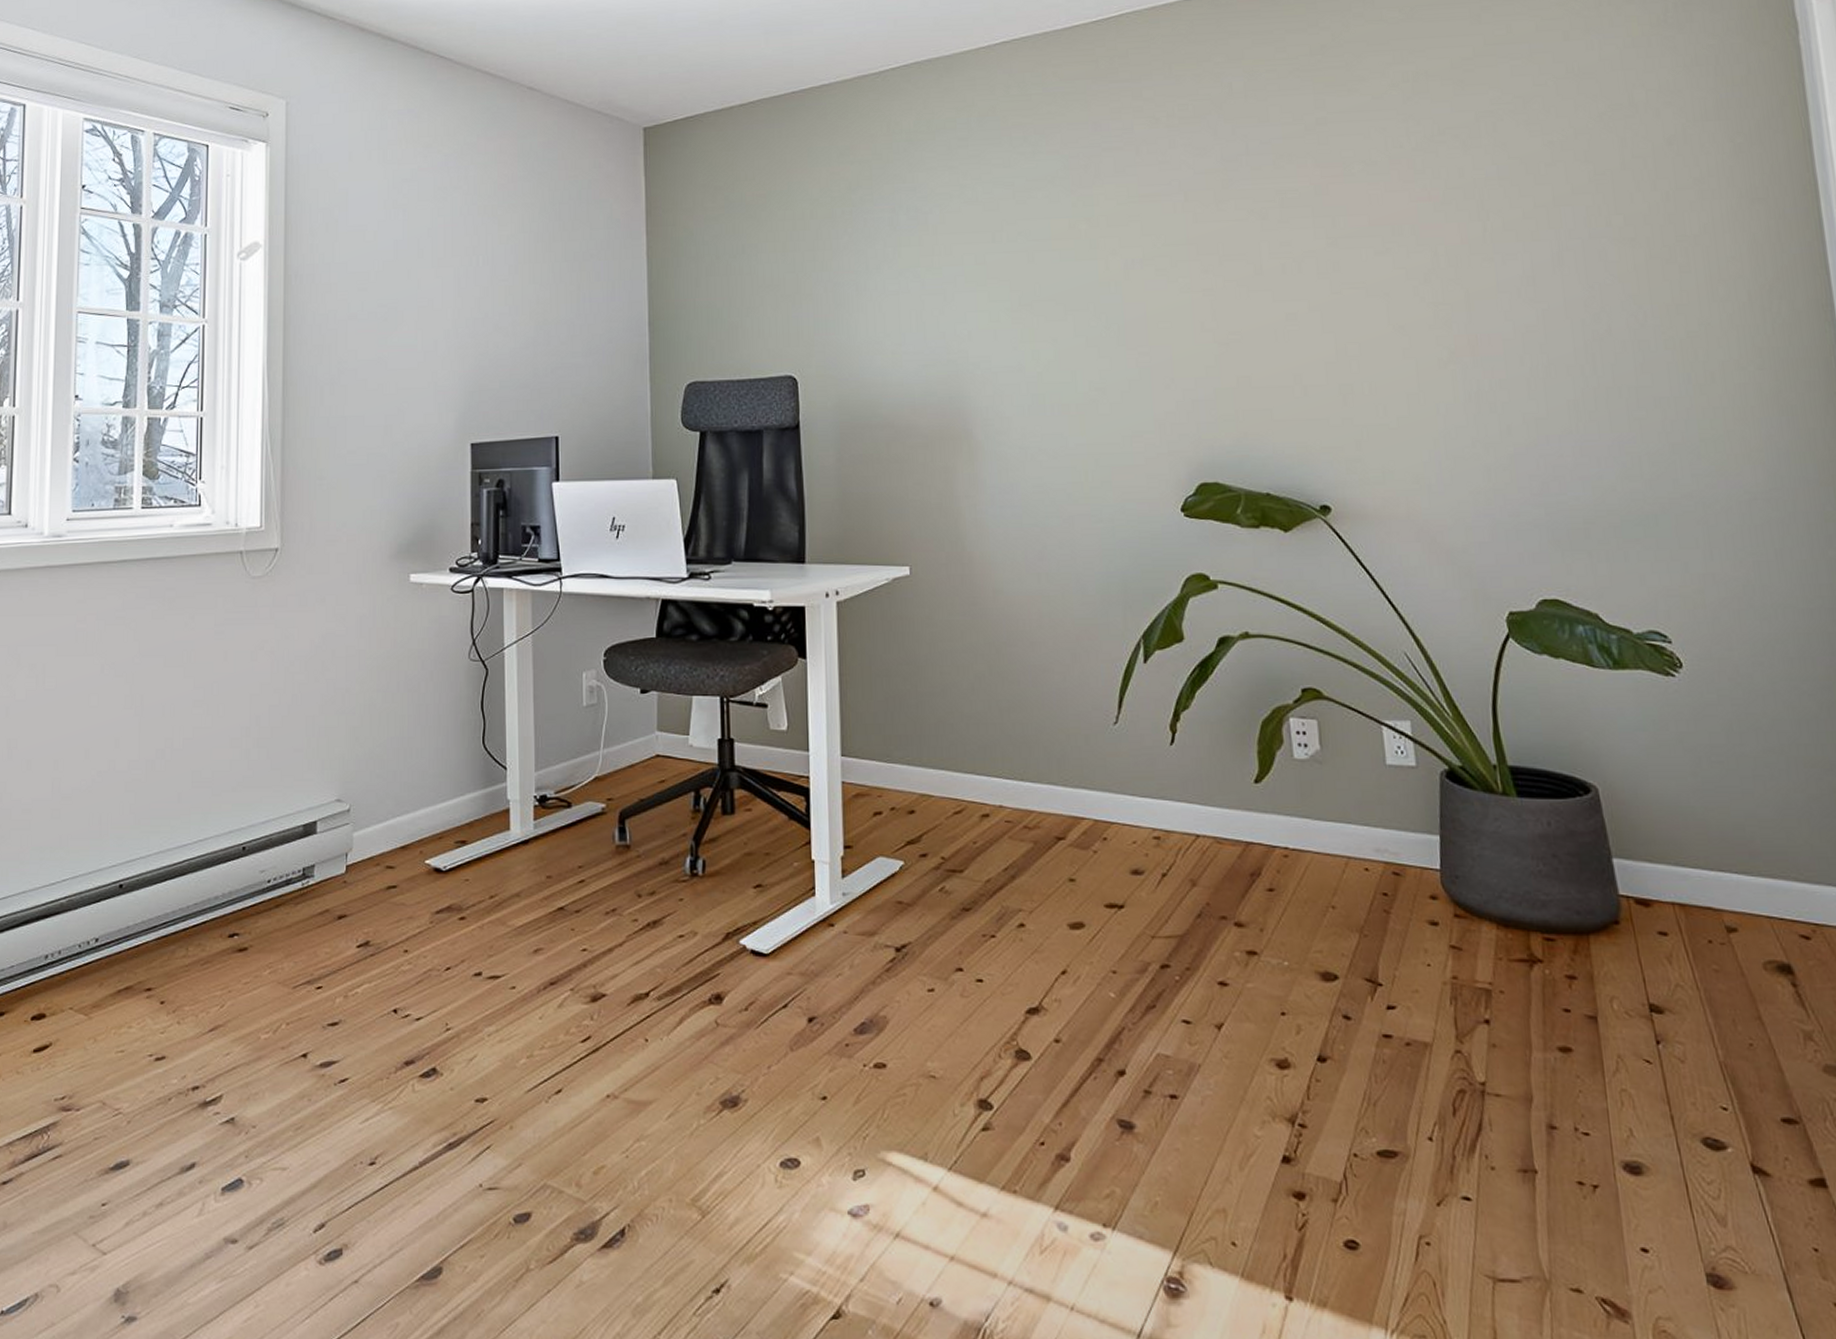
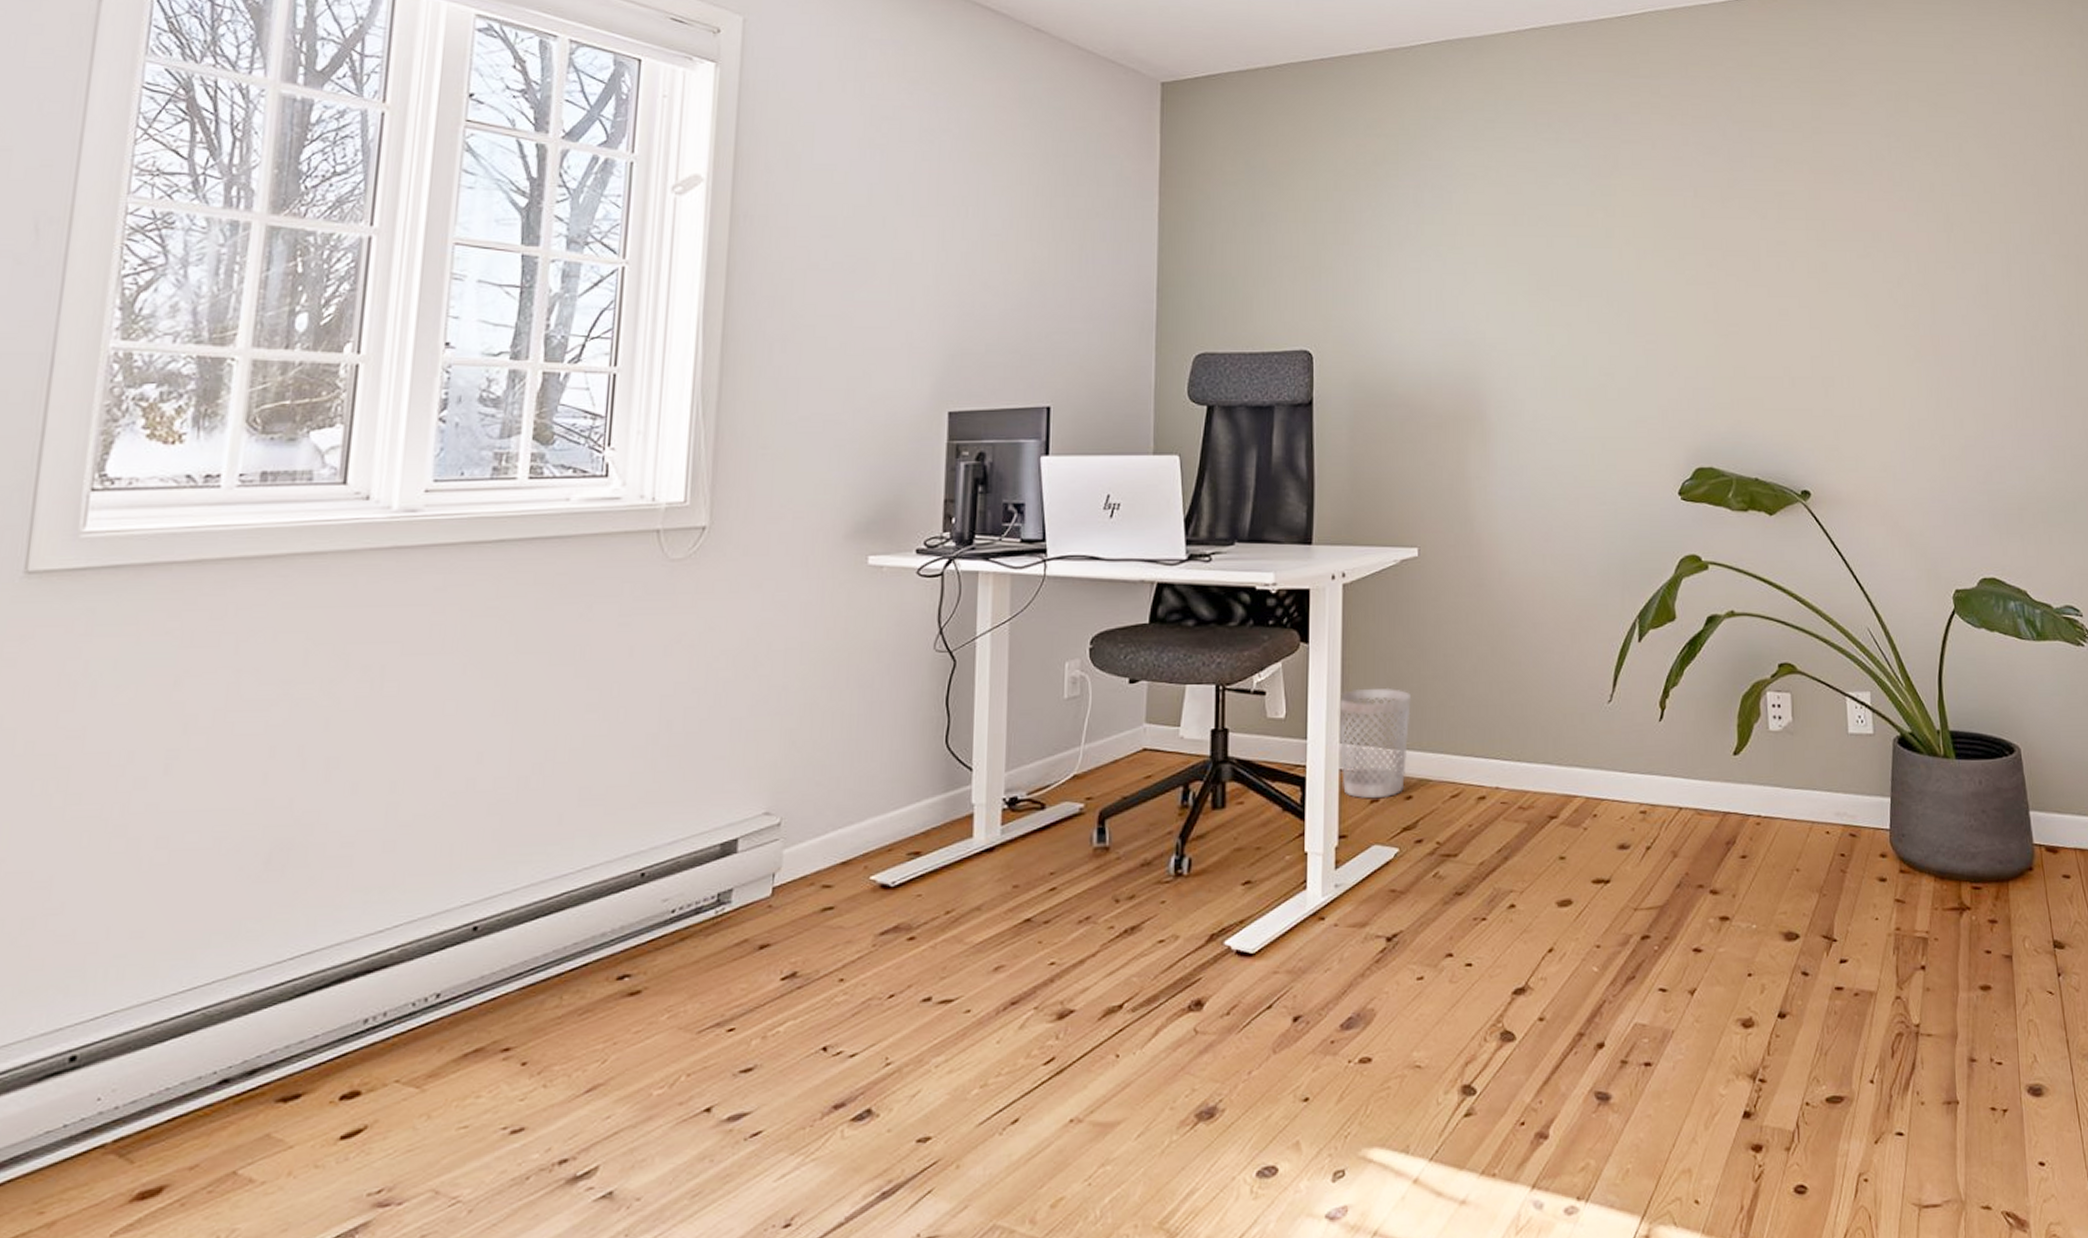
wastebasket: none [837,703,910,812] -> present [1338,687,1412,798]

